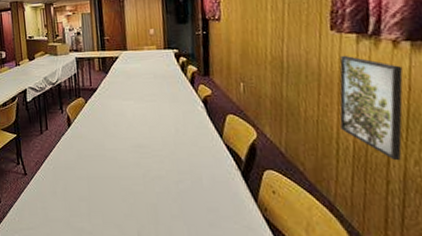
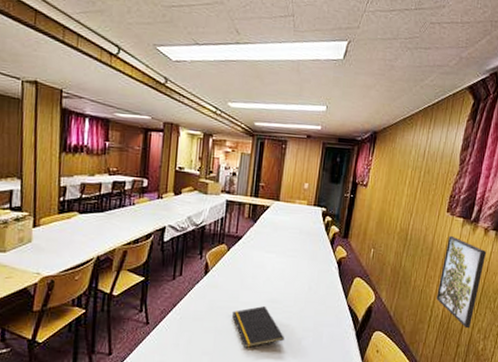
notepad: none [101,152,159,193] -> present [232,306,284,348]

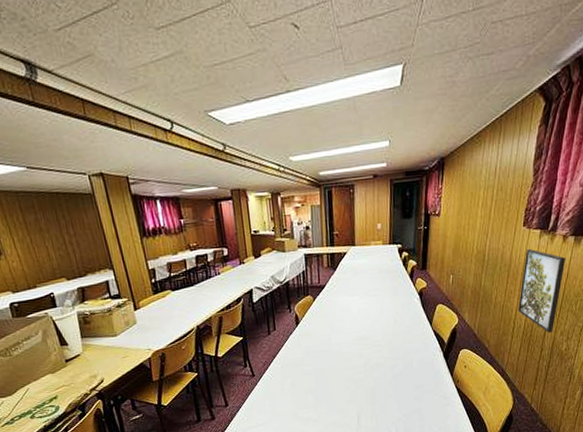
notepad: present [232,306,284,348] -> none [327,344,378,382]

